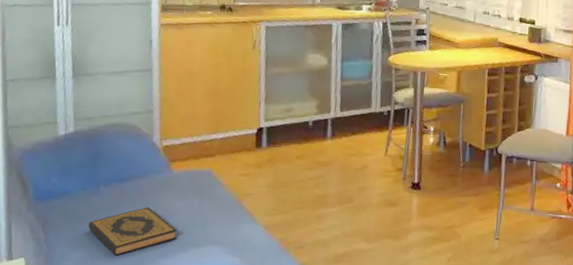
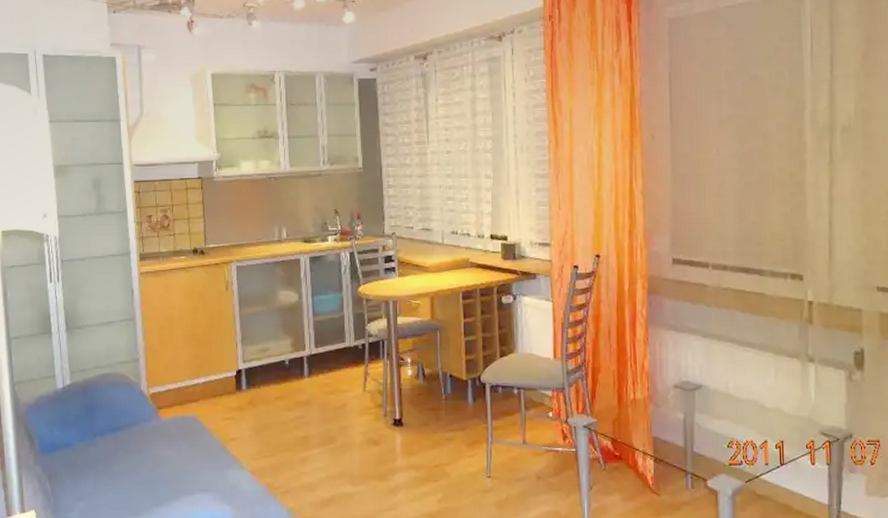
hardback book: present [88,207,178,256] -> none [89,455,169,506]

